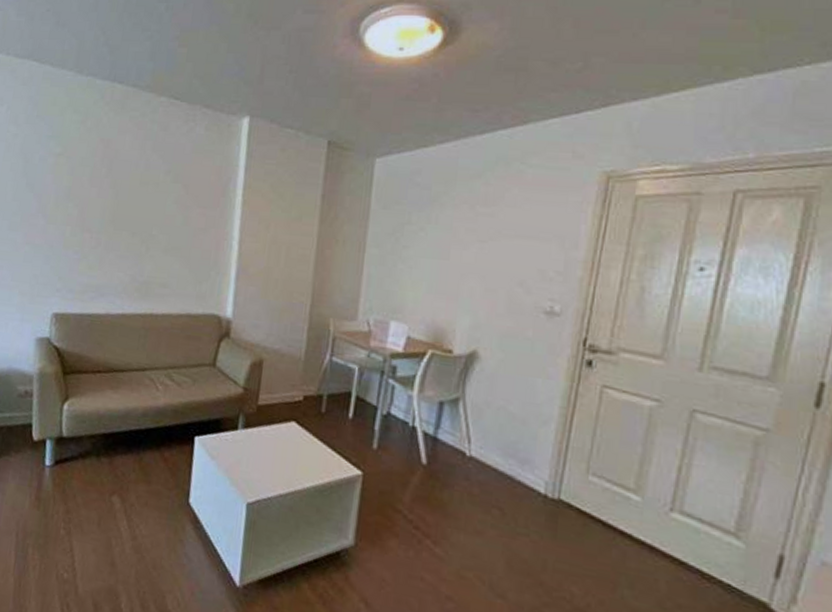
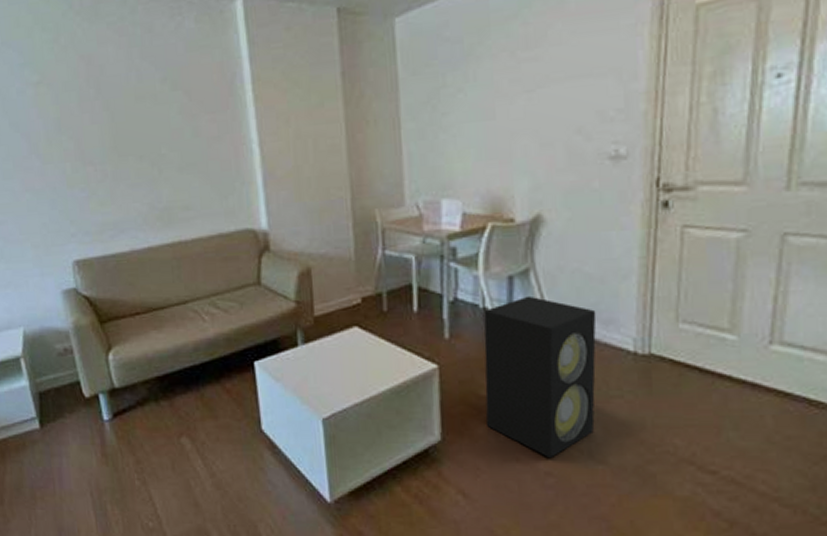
speaker: none [399,423,515,584] -> present [484,295,597,459]

